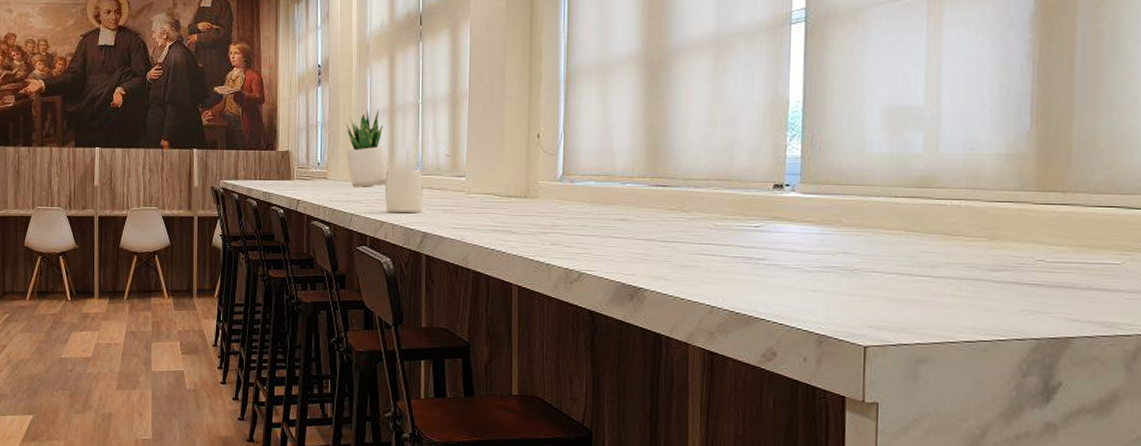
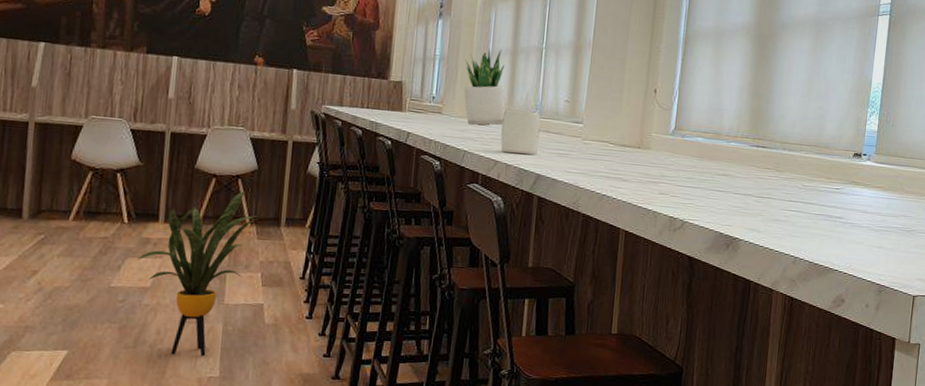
house plant: none [79,265,176,420] -> present [136,190,261,357]

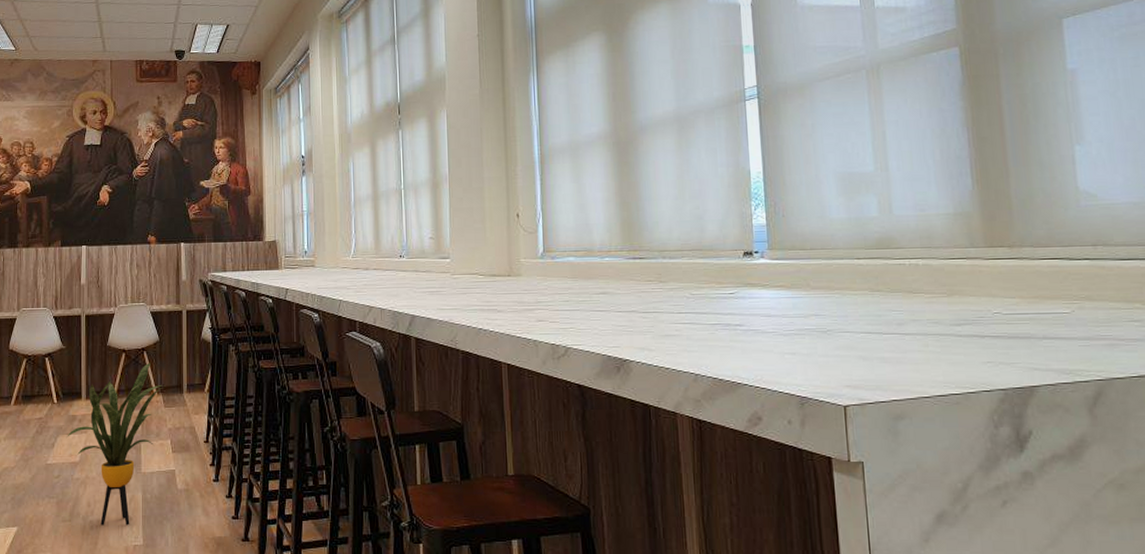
planter: present [464,48,506,126] -> none [331,196,373,275]
mug: present [500,110,541,155] -> none [372,253,410,297]

